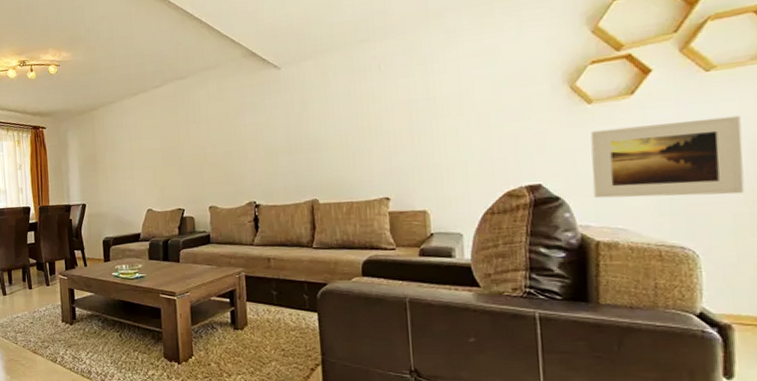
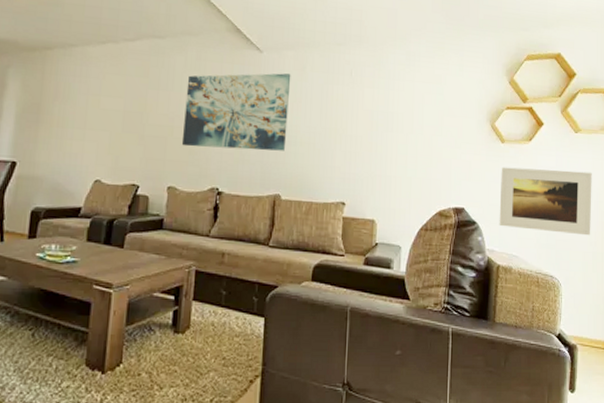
wall art: none [212,83,317,170] -> present [181,73,291,151]

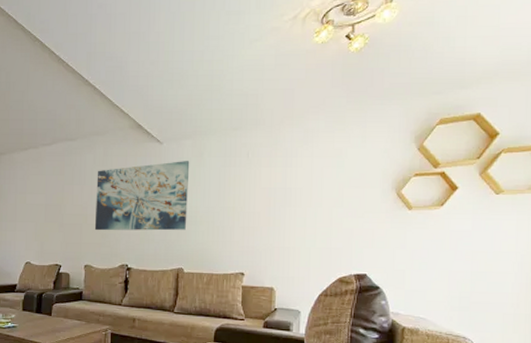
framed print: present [499,167,592,236] -> none [405,233,516,298]

